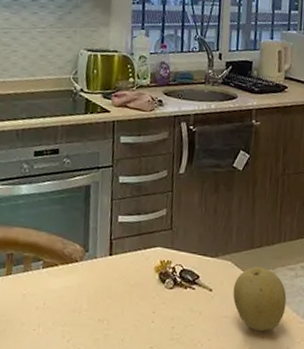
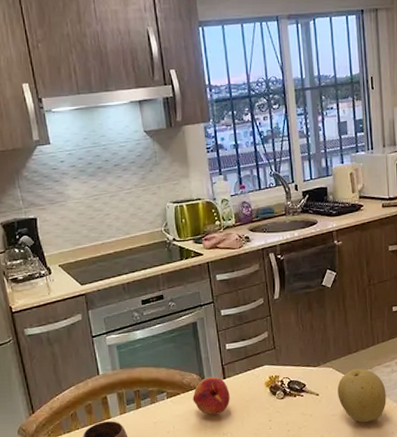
fruit: none [71,250,114,297] -> present [192,376,230,416]

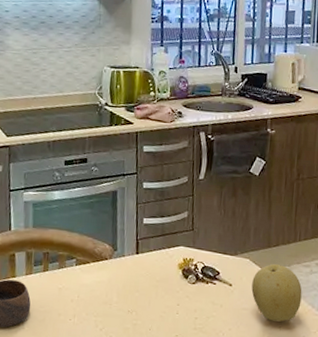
fruit: present [192,376,230,416] -> none [102,249,141,291]

